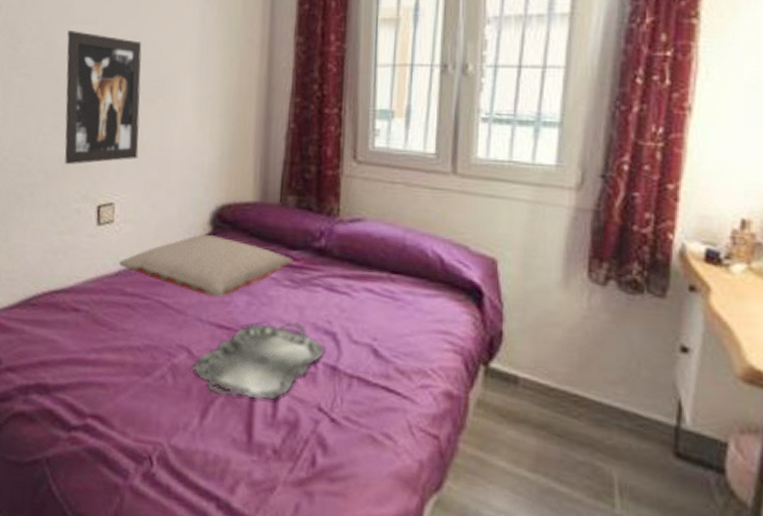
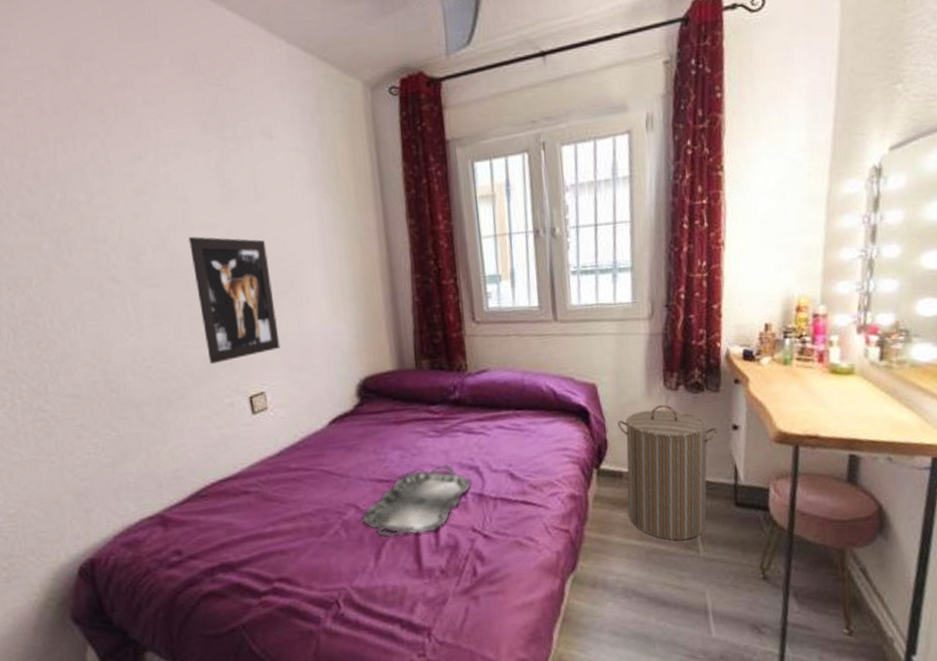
pillow: present [119,234,293,298] -> none [279,405,434,458]
laundry hamper: none [519,301,658,487] -> present [617,405,718,540]

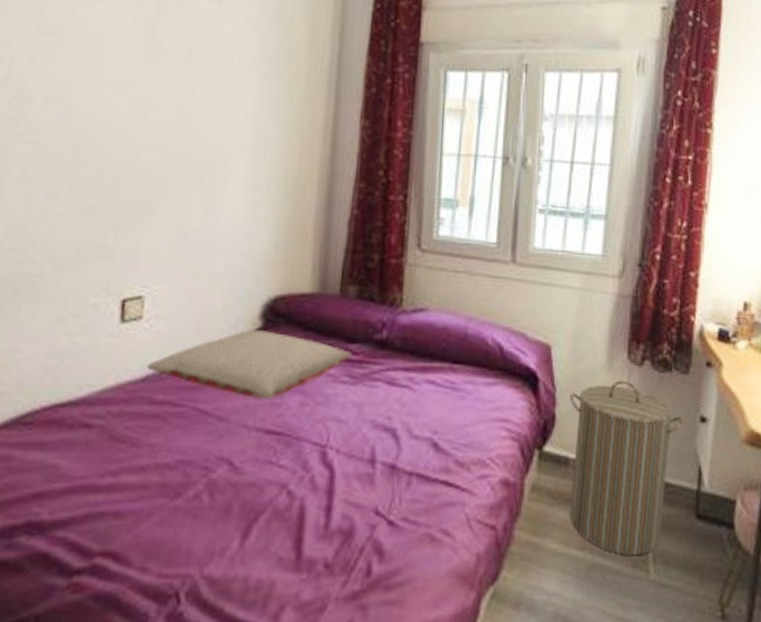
wall art: present [188,236,280,365] -> none [80,95,187,252]
pillow: none [279,405,434,458] -> present [147,330,352,400]
serving tray: present [360,465,472,538] -> none [232,421,385,511]

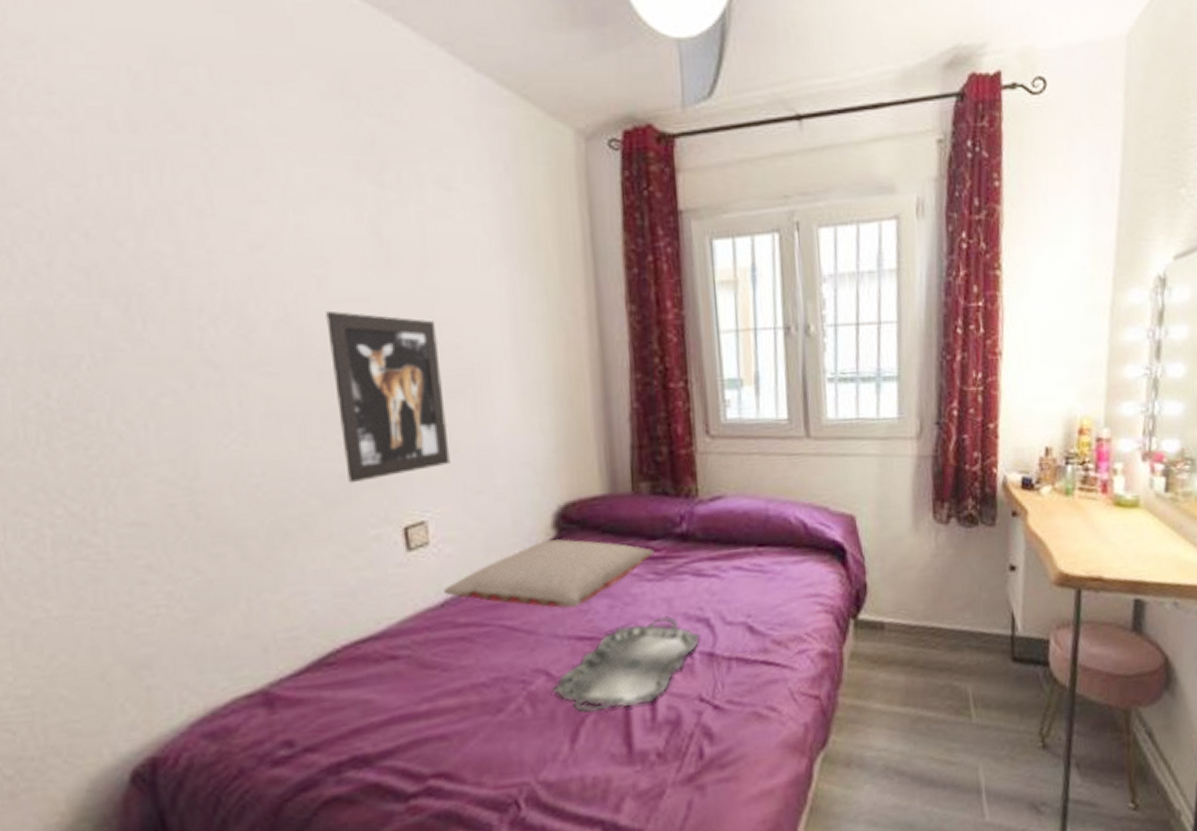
wall art: none [80,95,187,252] -> present [324,311,450,484]
serving tray: none [232,421,385,511] -> present [552,616,701,714]
laundry hamper: present [569,381,683,555] -> none [879,541,993,705]

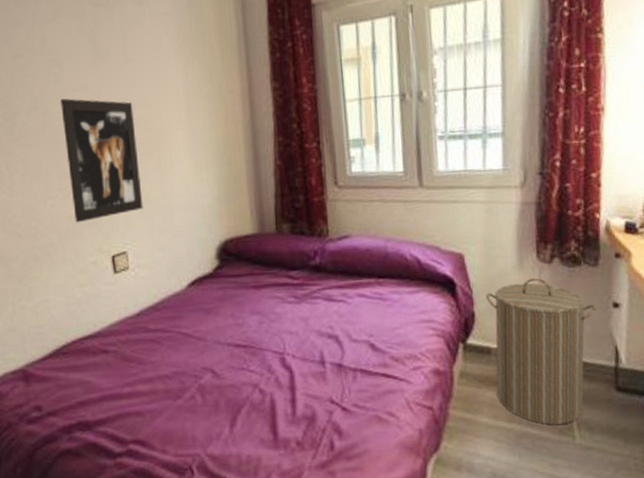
pillow: present [444,539,654,609] -> none [139,268,294,322]
serving tray: present [552,616,701,714] -> none [216,332,331,405]
laundry hamper: none [879,541,993,705] -> present [486,278,596,425]

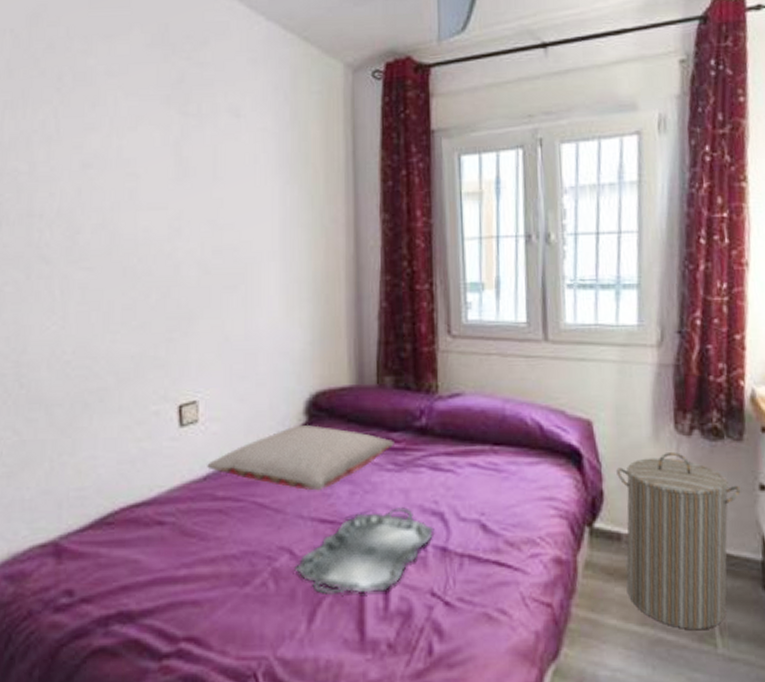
wall art: present [59,98,143,223] -> none [132,218,222,364]
pillow: none [139,268,294,322] -> present [207,425,394,491]
serving tray: none [216,332,331,405] -> present [294,507,435,596]

